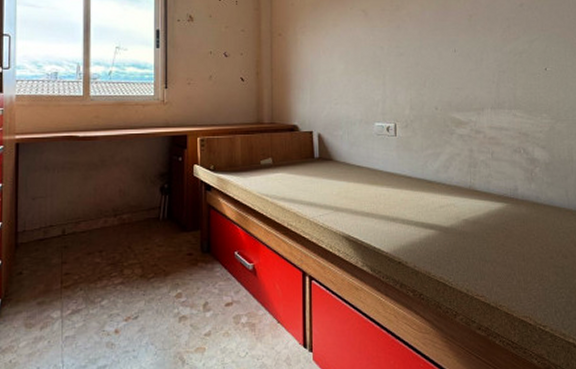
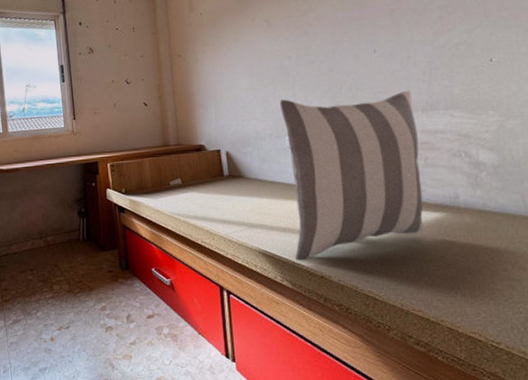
pillow: none [370,87,489,246] -> present [279,90,424,261]

